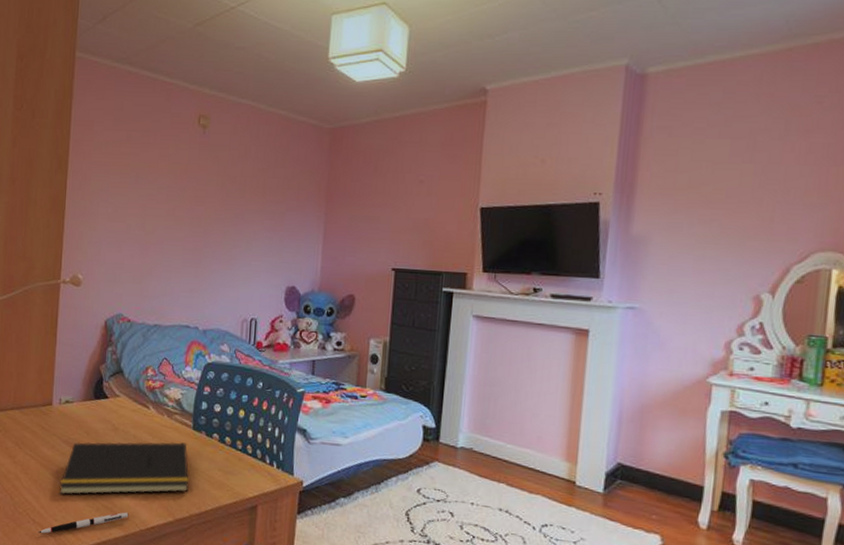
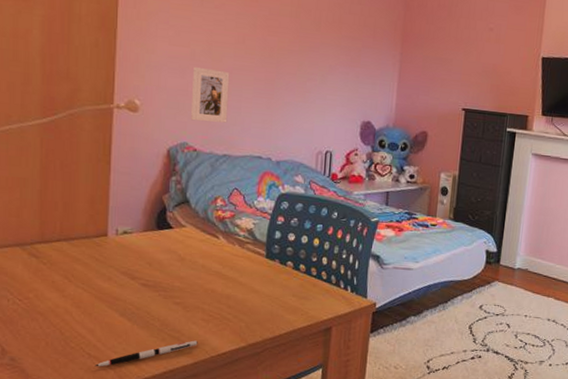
notepad: present [59,441,189,495] -> none [118,270,263,327]
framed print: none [125,241,161,293] -> present [190,67,230,123]

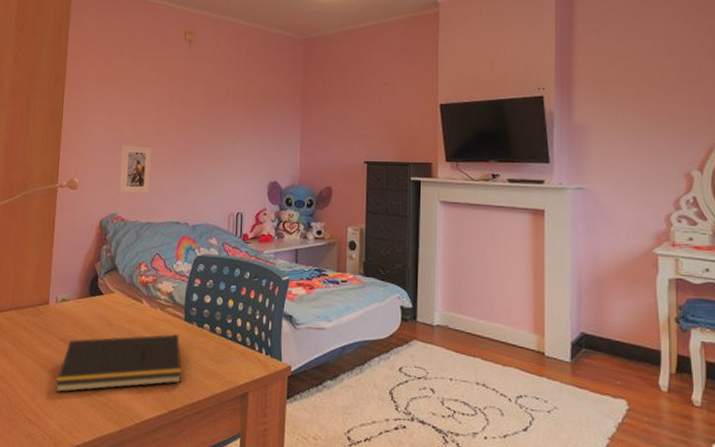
pen: present [94,340,198,367] -> none [33,406,124,434]
notepad: none [118,270,263,327] -> present [55,334,182,393]

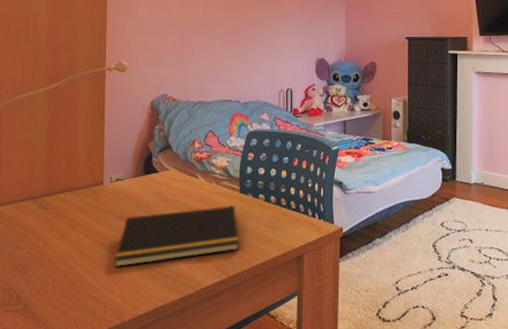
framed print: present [119,146,152,194] -> none [169,28,201,74]

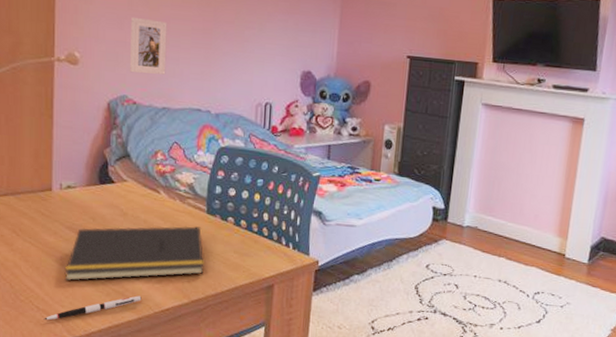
pen: none [95,276,184,308] -> present [43,296,142,321]
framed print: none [169,28,201,74] -> present [129,18,168,75]

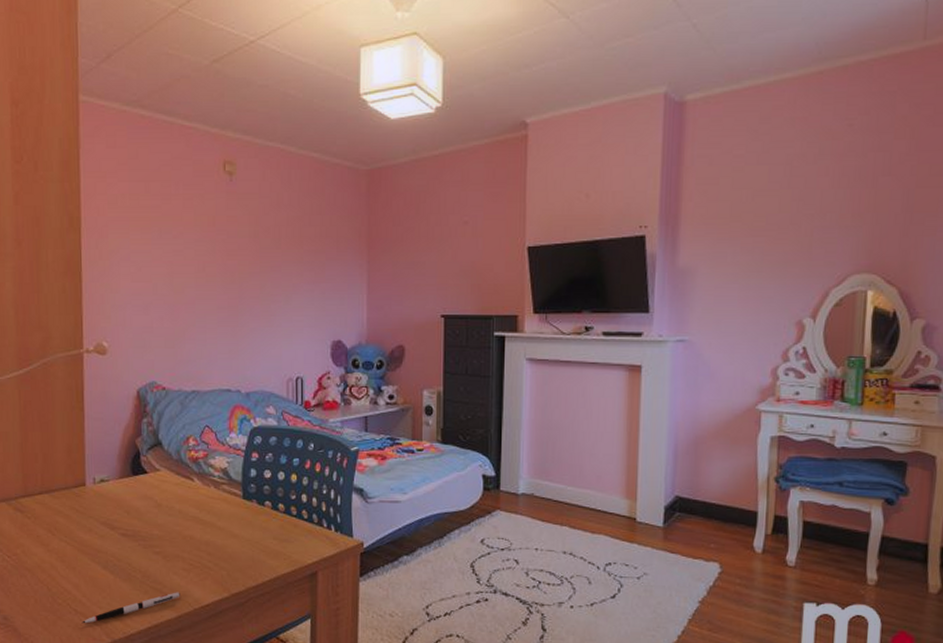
notepad: present [64,226,204,281] -> none [101,513,243,581]
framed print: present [129,18,168,75] -> none [156,302,194,358]

